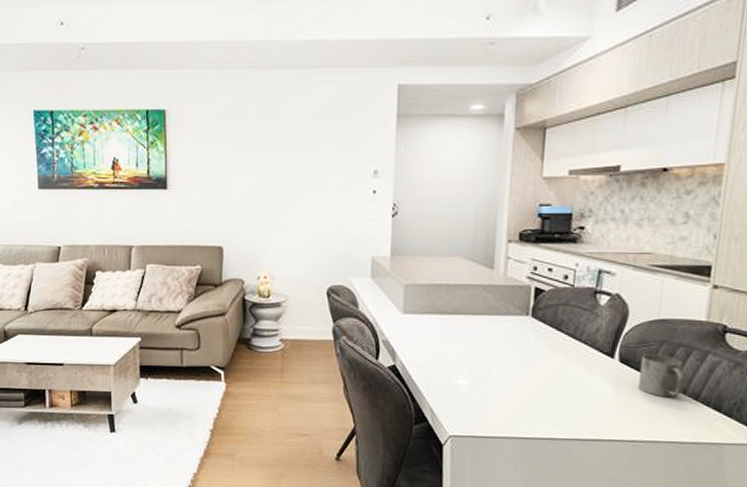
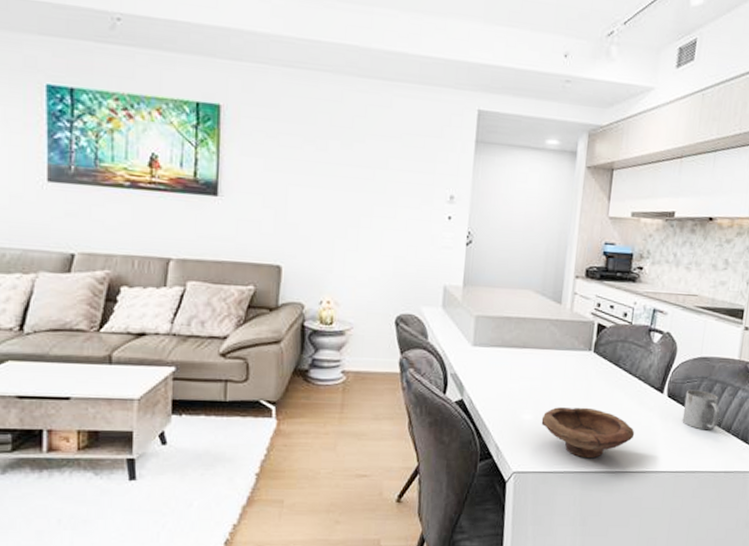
bowl: none [477,372,582,424] -> present [541,407,635,458]

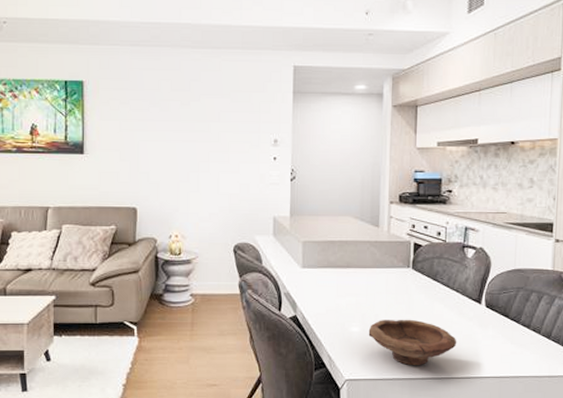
mug: present [682,389,720,431] -> none [502,300,539,337]

